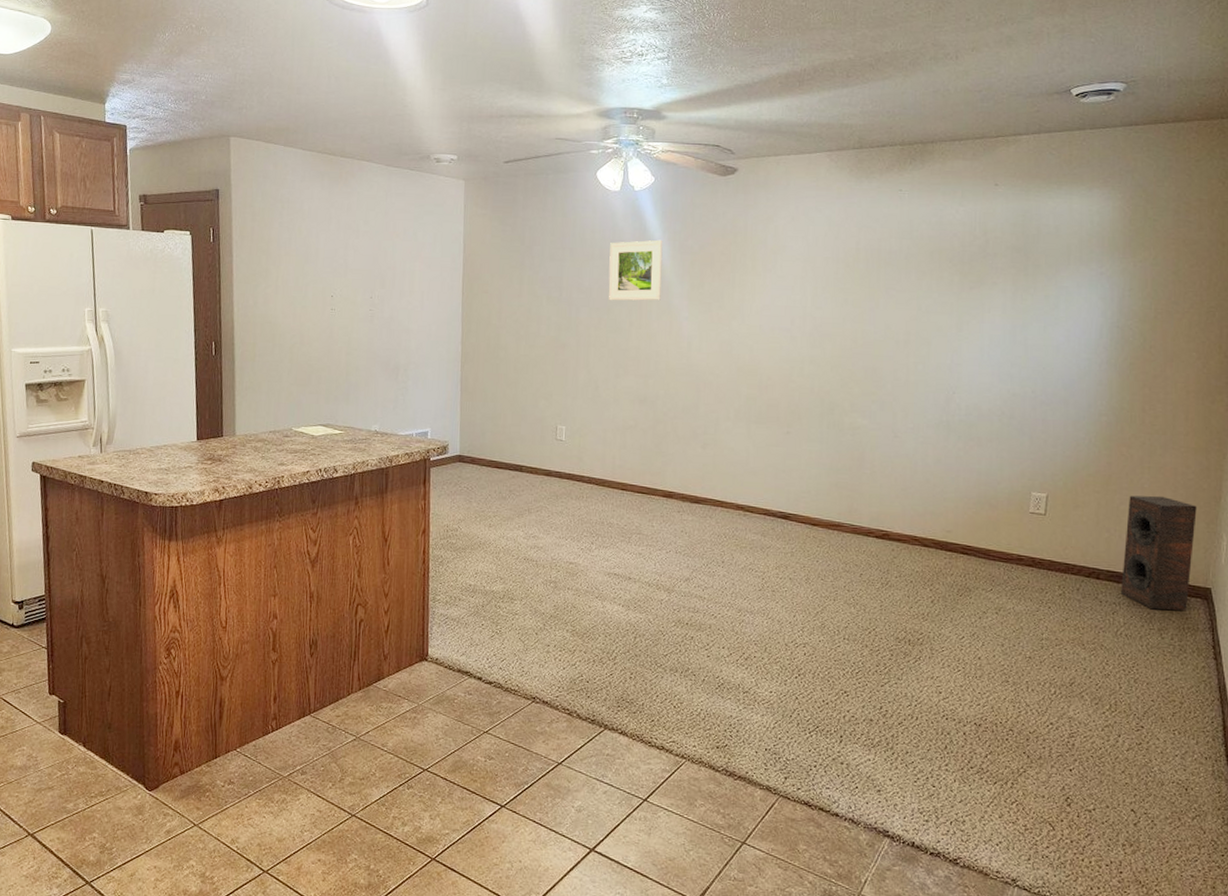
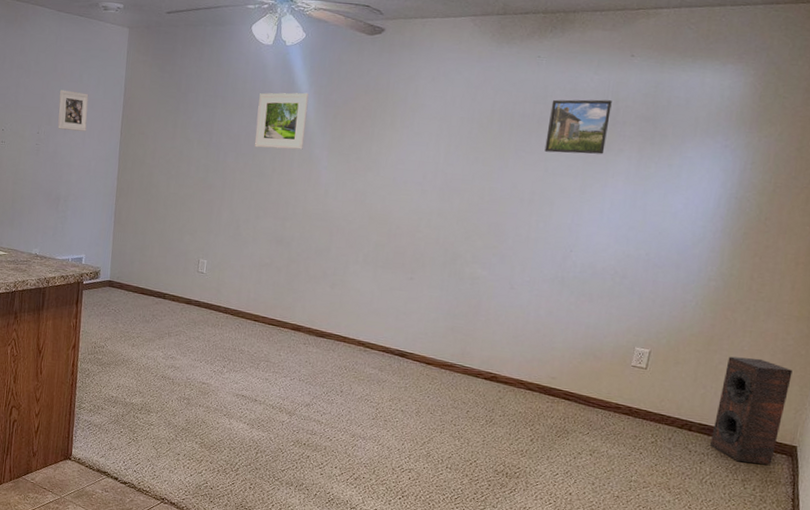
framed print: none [392,249,425,293] -> present [57,90,89,132]
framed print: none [916,231,982,290] -> present [544,99,613,154]

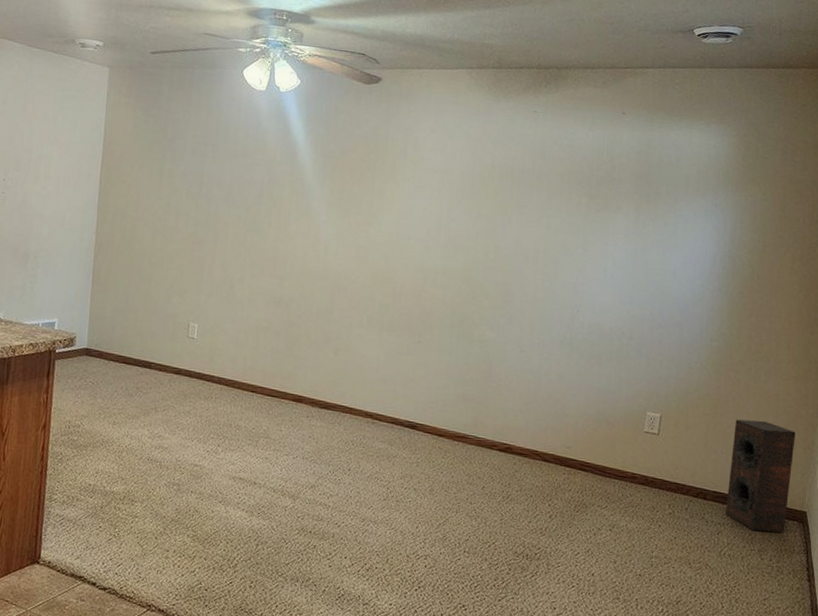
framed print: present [57,90,89,132] -> none [27,132,64,179]
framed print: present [255,92,309,150] -> none [249,141,306,203]
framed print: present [544,99,613,154] -> none [546,155,609,212]

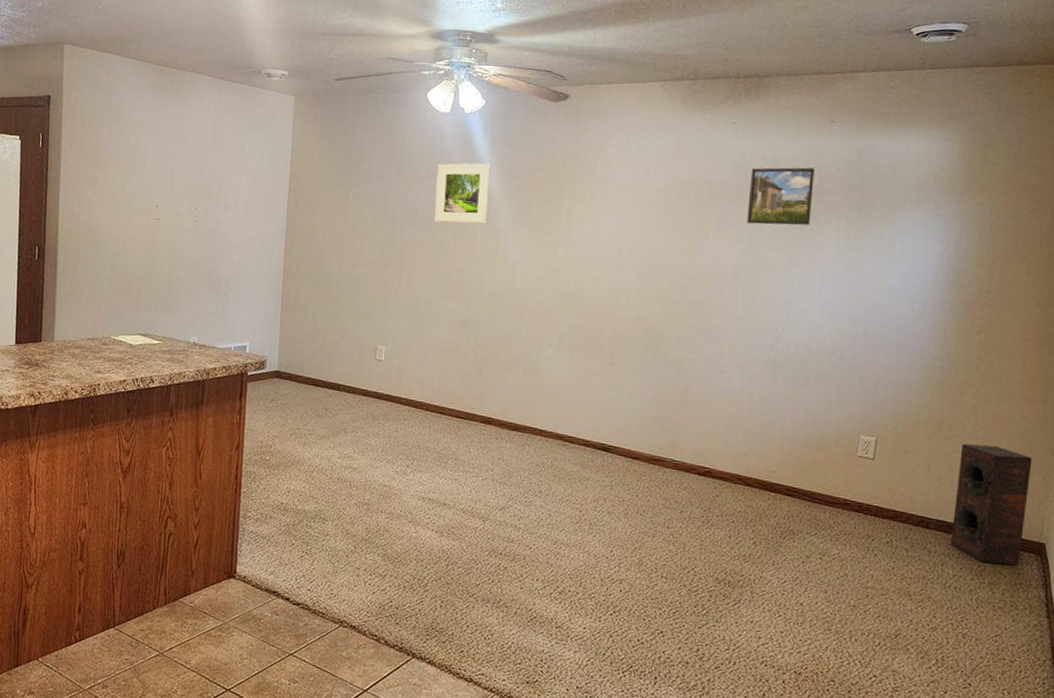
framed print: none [249,141,306,203] -> present [434,163,492,224]
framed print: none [546,155,609,212] -> present [747,167,816,225]

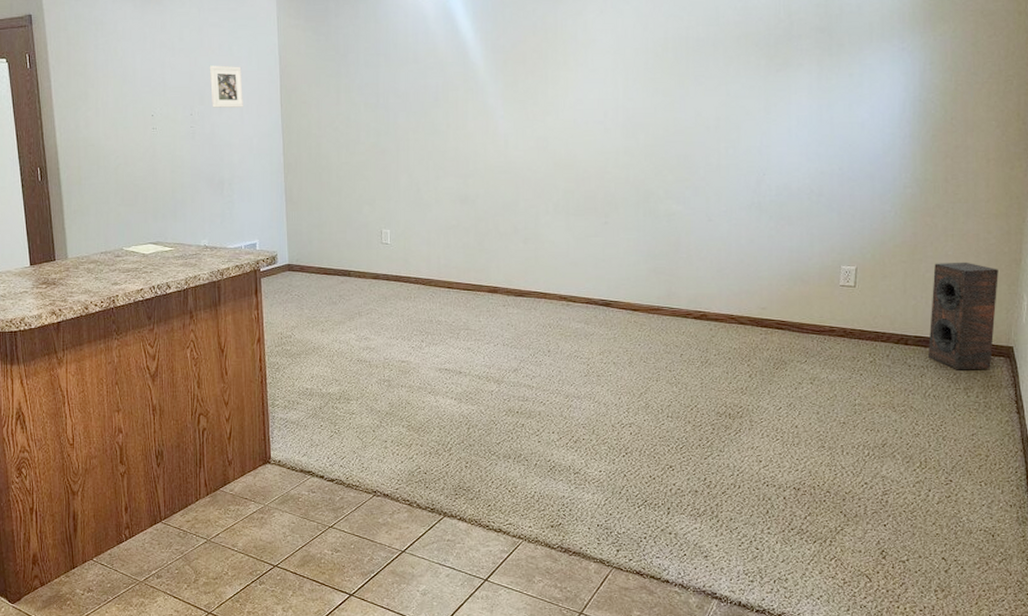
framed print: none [218,162,252,207] -> present [209,65,243,108]
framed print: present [434,163,492,224] -> none [424,40,476,104]
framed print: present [747,167,816,225] -> none [724,15,786,75]

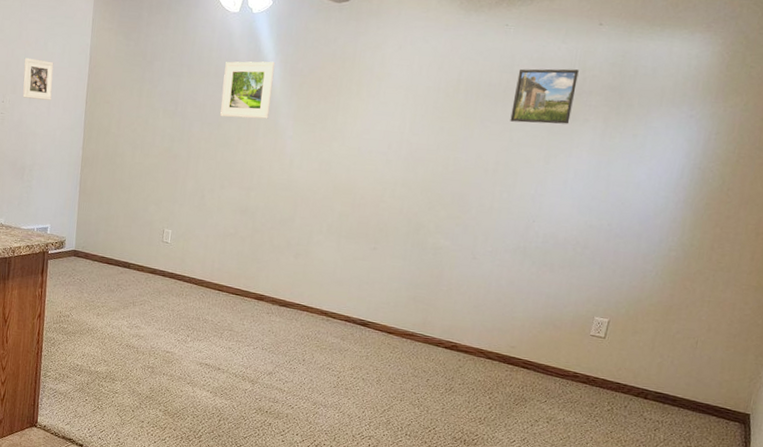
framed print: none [424,40,476,104] -> present [220,61,276,119]
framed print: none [724,15,786,75] -> present [510,68,580,124]
speaker: present [928,261,998,370] -> none [665,326,749,432]

